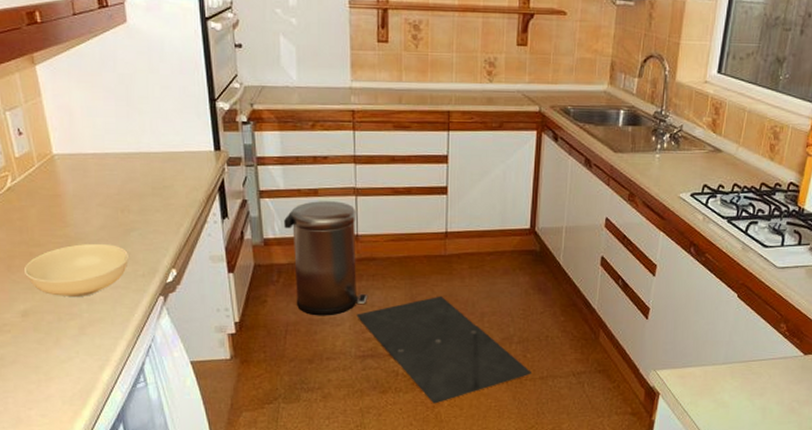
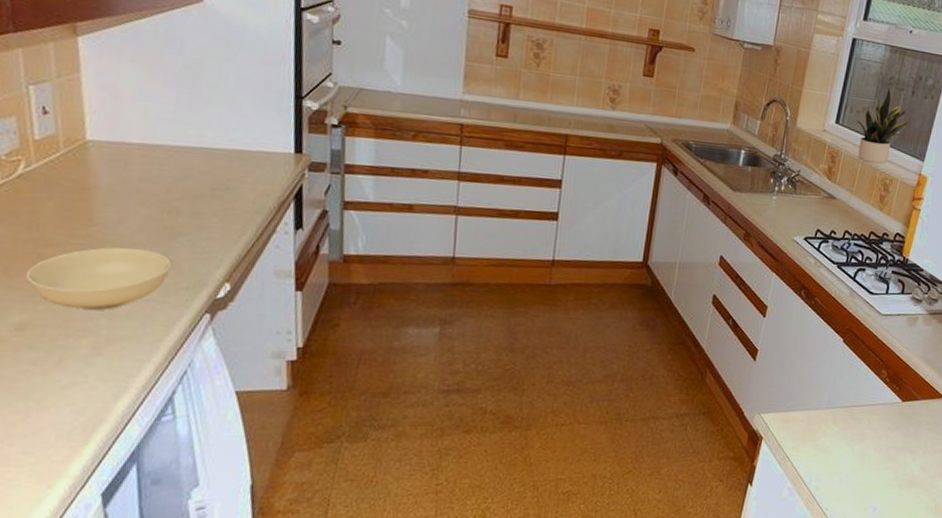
pedal bin: present [284,201,368,316] -> none [369,217,460,345]
door mat: present [356,295,531,404] -> none [444,327,633,446]
potted plant: none [740,28,798,112] -> present [856,87,908,165]

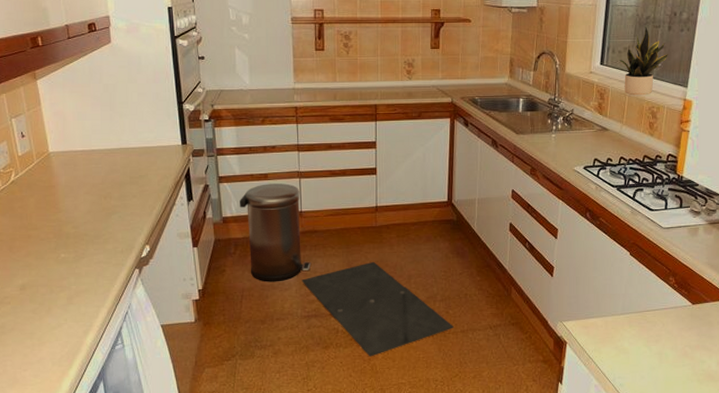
bowl: present [25,247,171,310] -> none [22,225,110,272]
pedal bin: none [369,217,460,345] -> present [240,183,312,282]
door mat: none [444,327,633,446] -> present [302,261,454,357]

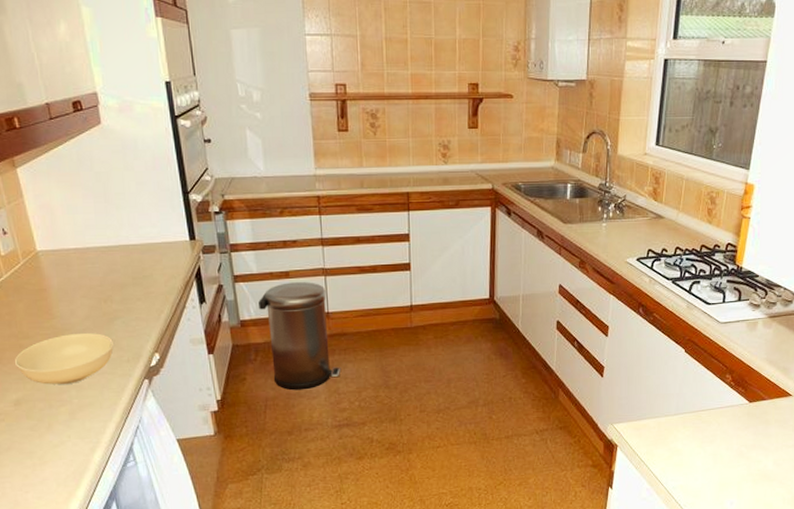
bowl: none [22,225,110,272] -> present [14,332,113,385]
door mat: present [302,261,454,357] -> none [331,365,497,467]
potted plant: present [619,26,668,96] -> none [677,101,729,180]

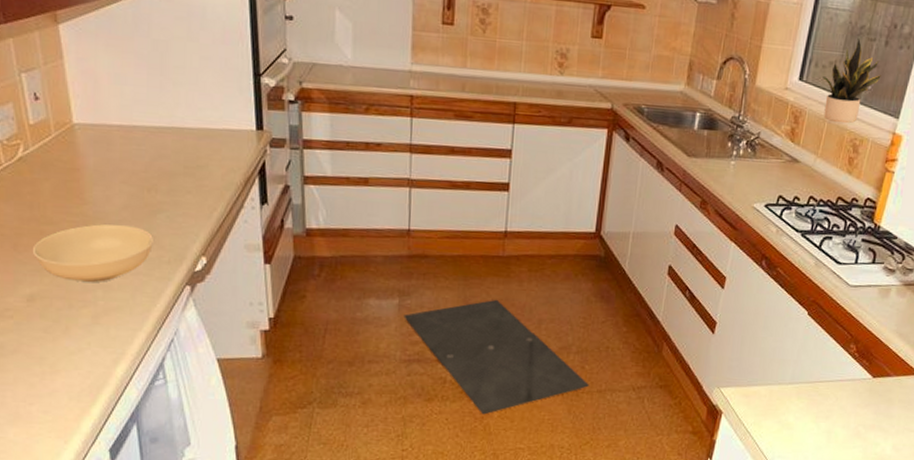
pedal bin: present [259,282,341,391] -> none [329,190,418,316]
door mat: none [331,365,497,467] -> present [404,299,589,415]
potted plant: none [677,101,729,180] -> present [822,37,881,124]

